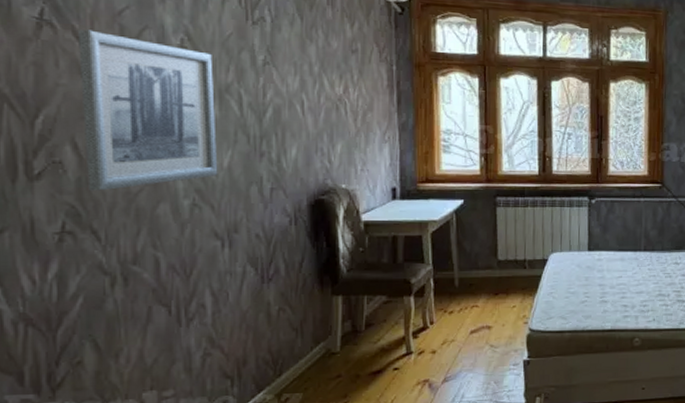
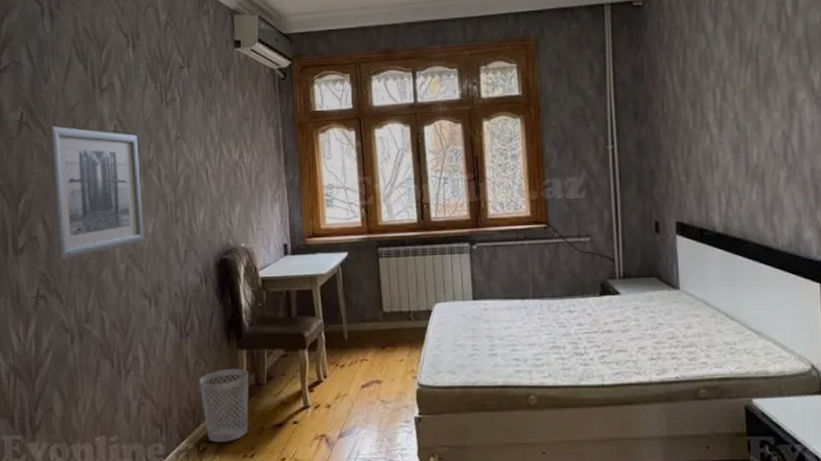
wastebasket: none [283,315,345,392] -> present [199,368,249,442]

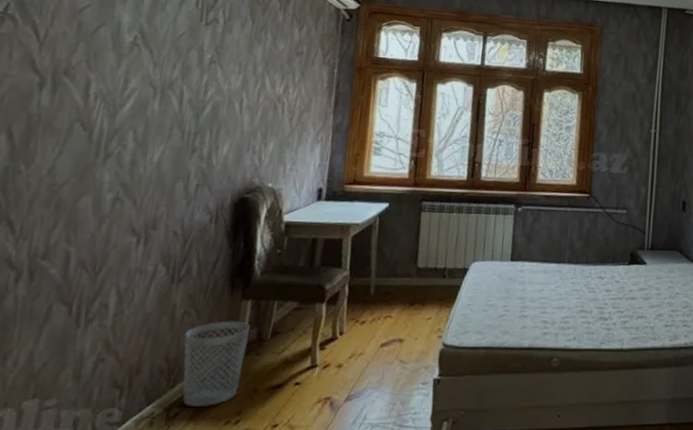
wall art: present [44,126,145,260] -> none [14,24,162,182]

